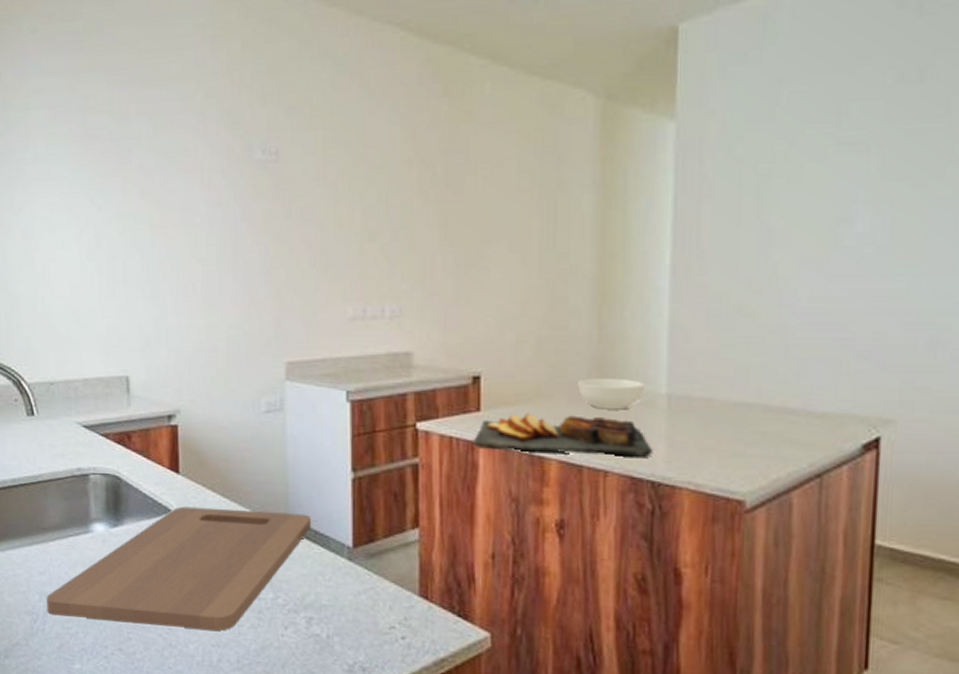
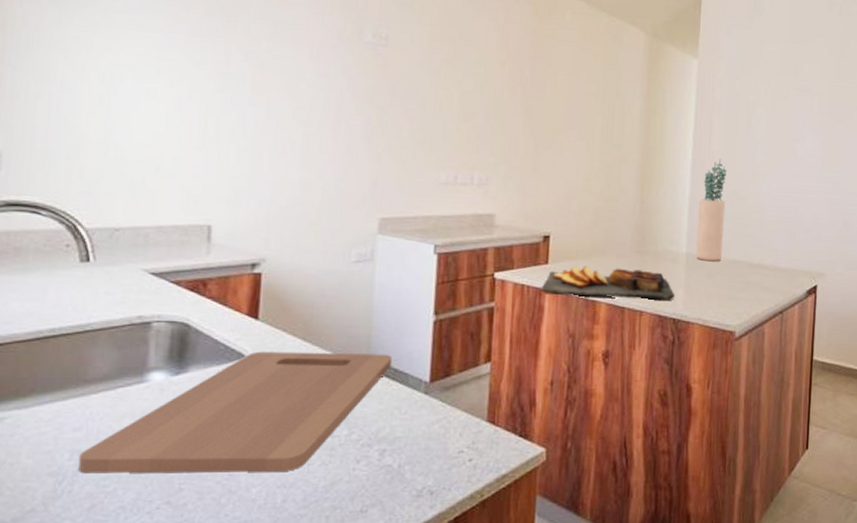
bowl: present [576,377,646,410] -> none [622,239,672,265]
vase: none [682,261,726,405] -> present [696,159,727,262]

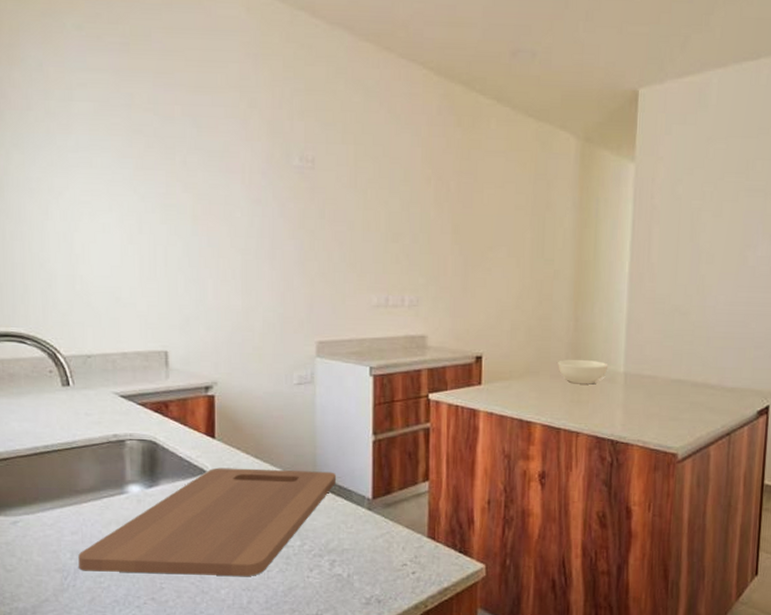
food platter: present [539,266,675,300] -> none [474,386,612,421]
bowl: none [622,239,672,265] -> present [557,359,609,385]
vase: present [696,159,727,262] -> none [635,272,668,381]

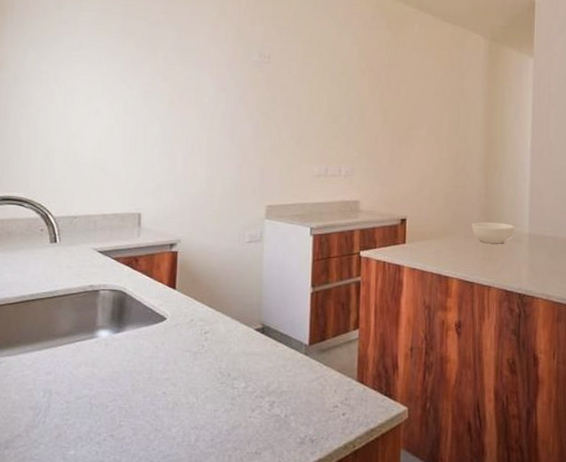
cutting board: present [78,467,337,576] -> none [49,315,279,416]

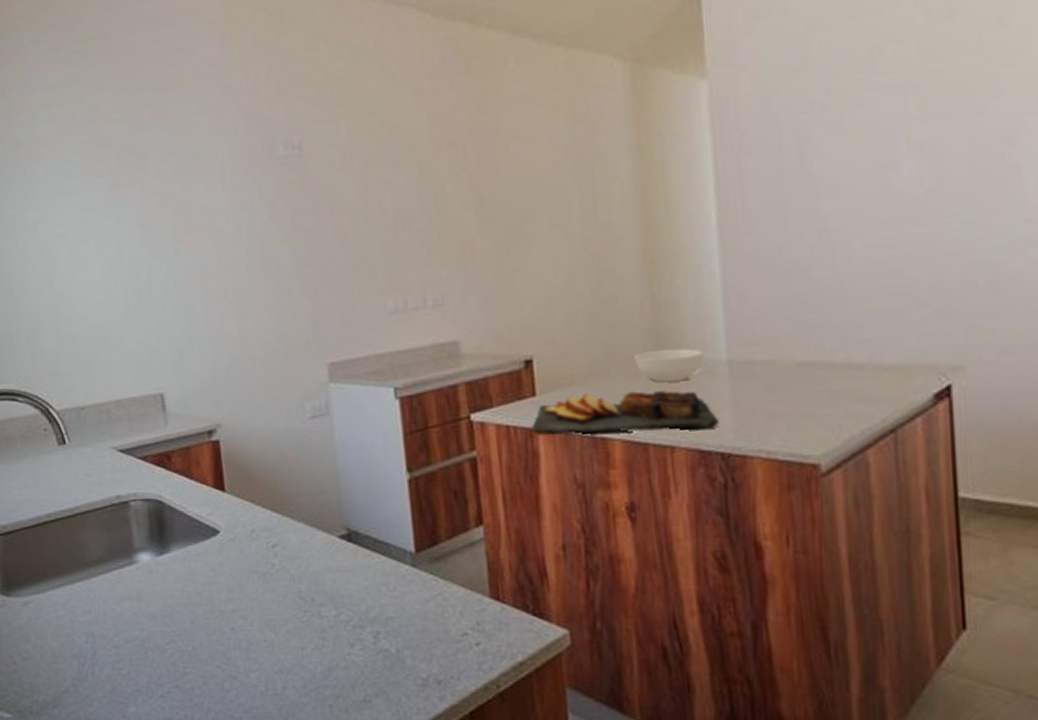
food platter: none [399,245,519,277] -> present [530,390,719,435]

